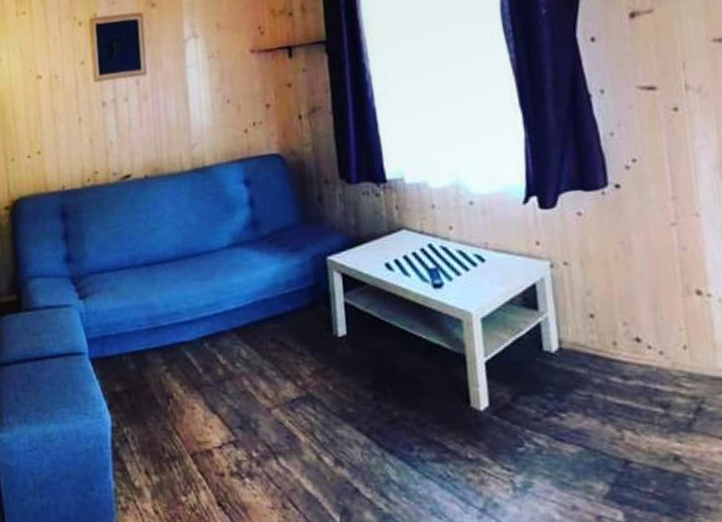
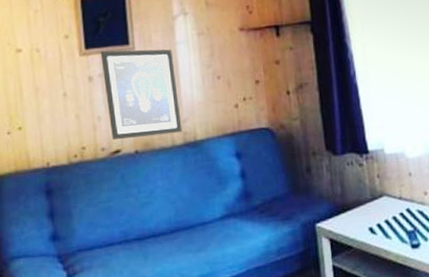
wall art: none [113,73,191,165] -> present [100,49,182,141]

